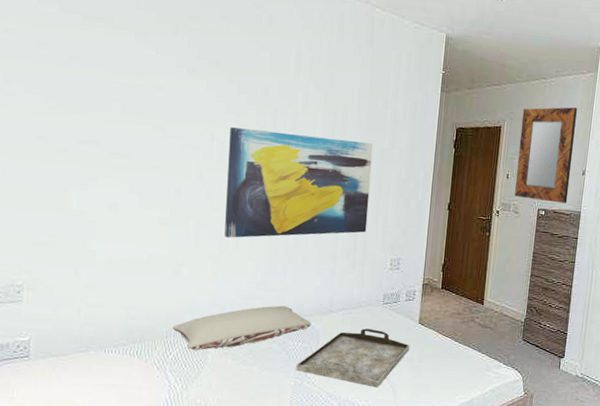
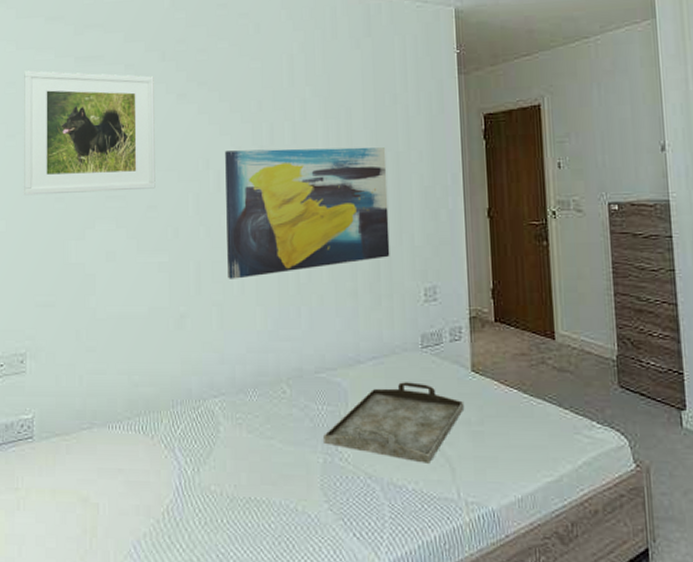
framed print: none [23,19,165,152] -> present [24,70,156,196]
pillow: present [172,305,311,351] -> none [179,358,336,422]
home mirror: present [515,106,577,203] -> none [565,65,648,192]

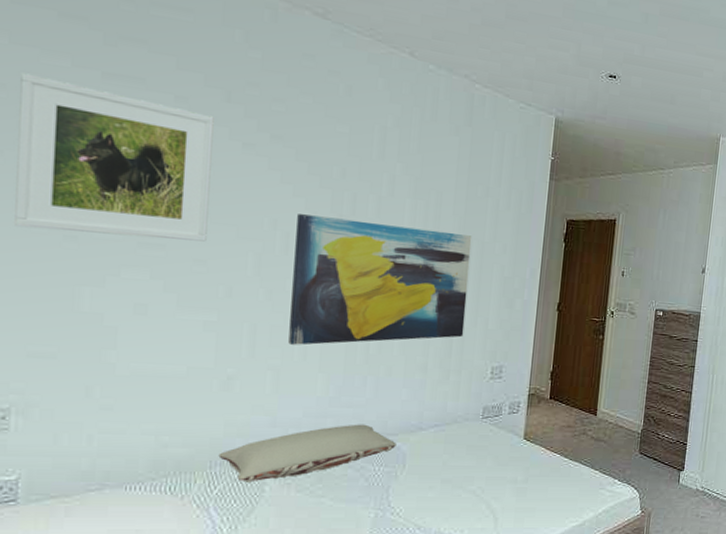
pillow: none [179,358,336,422] -> present [218,424,396,483]
serving tray: present [324,382,465,464] -> none [377,447,514,515]

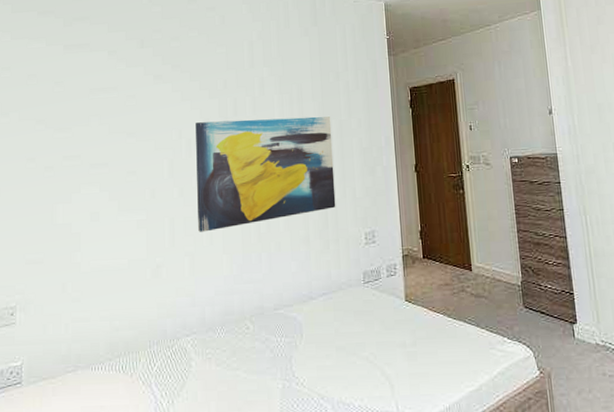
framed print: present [14,73,214,242] -> none [16,57,135,166]
pillow: present [218,424,396,483] -> none [155,298,293,359]

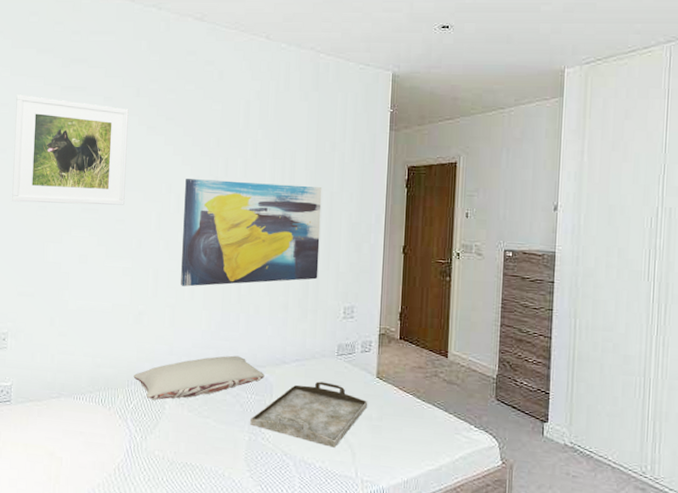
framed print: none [16,57,135,166] -> present [12,94,129,205]
pillow: none [155,298,293,359] -> present [133,355,265,401]
serving tray: none [282,313,400,383] -> present [250,381,368,448]

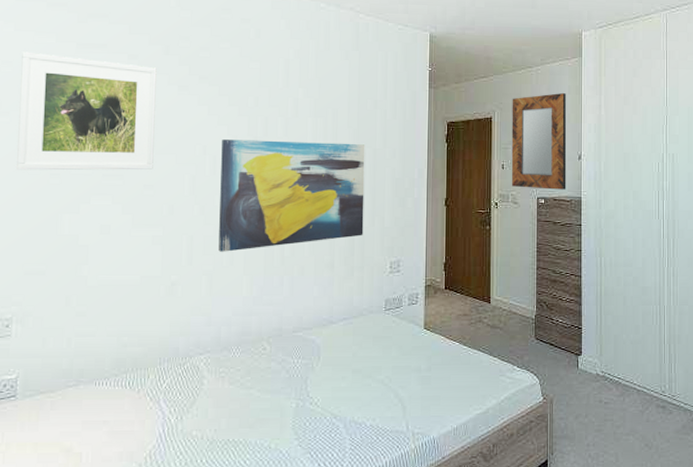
pillow: present [133,355,265,401] -> none [166,320,311,377]
serving tray: present [250,381,368,448] -> none [297,338,417,404]
home mirror: none [476,136,542,243] -> present [511,92,567,190]

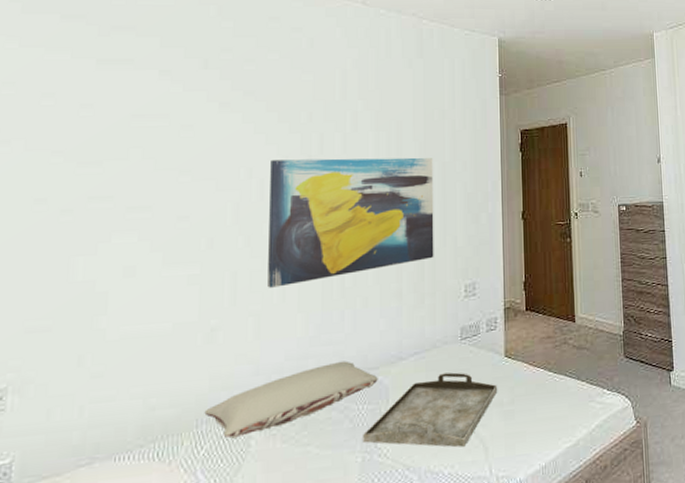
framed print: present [17,51,157,171] -> none [18,70,193,208]
pillow: none [166,320,311,377] -> present [204,361,378,439]
serving tray: none [297,338,417,404] -> present [363,372,498,448]
home mirror: present [511,92,567,190] -> none [587,94,647,196]

